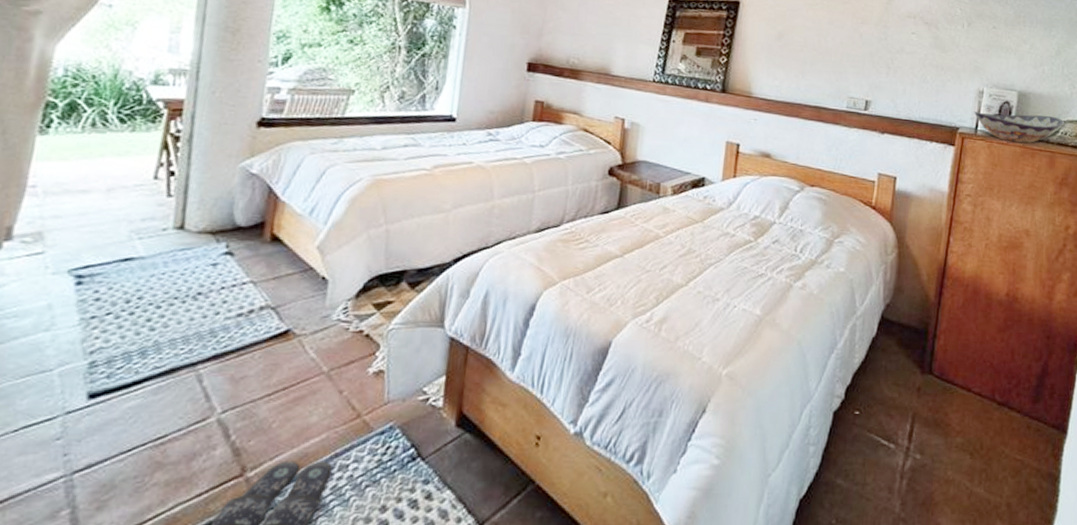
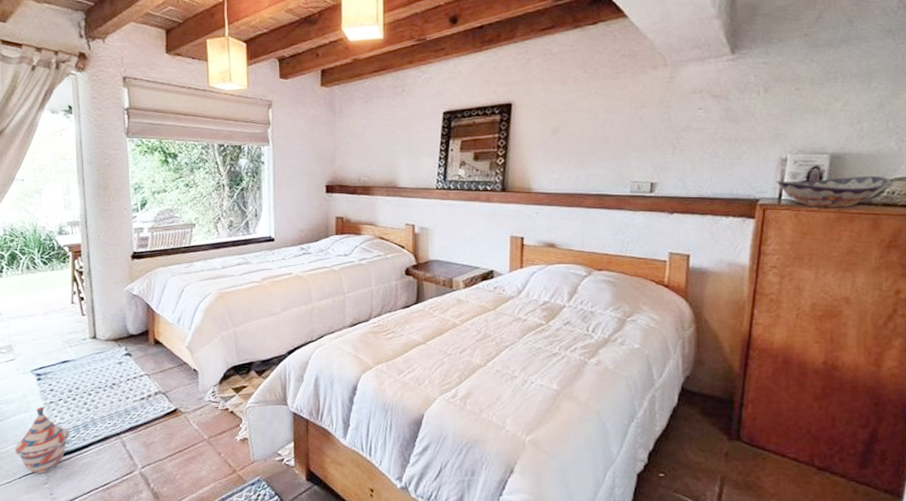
woven basket: none [14,323,115,424] -> present [15,407,70,474]

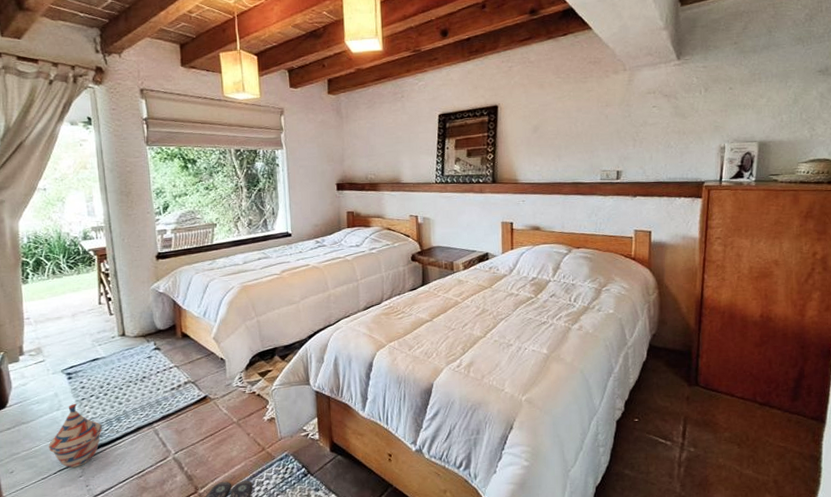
decorative bowl: present [776,175,892,208] -> none [717,159,807,188]

